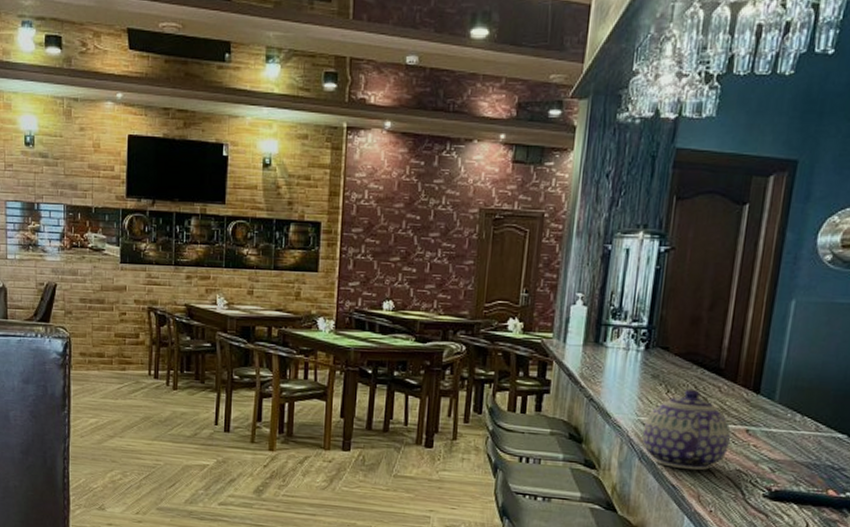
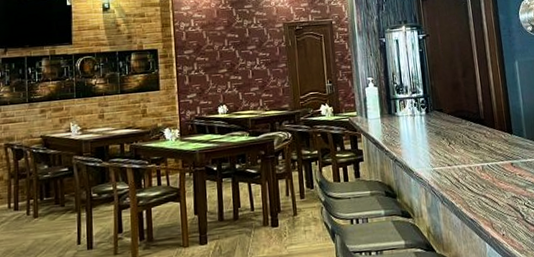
teapot: present [643,388,731,471] -> none [439,138,503,205]

